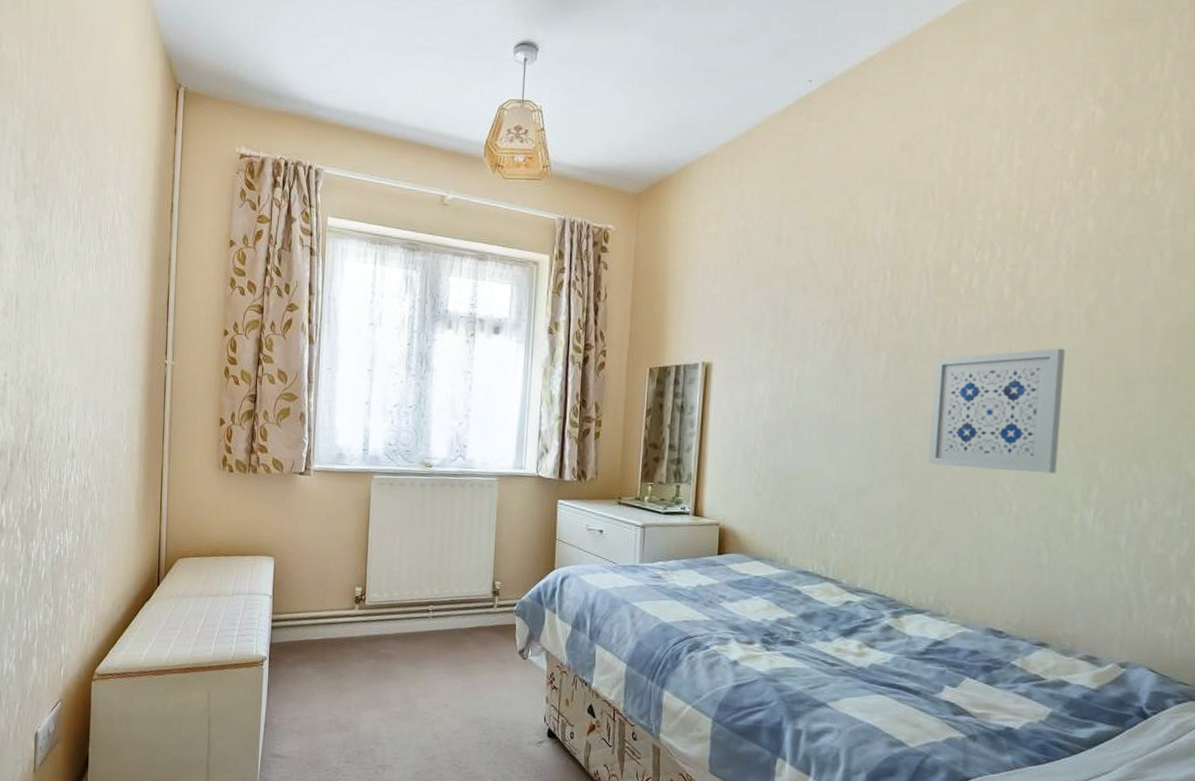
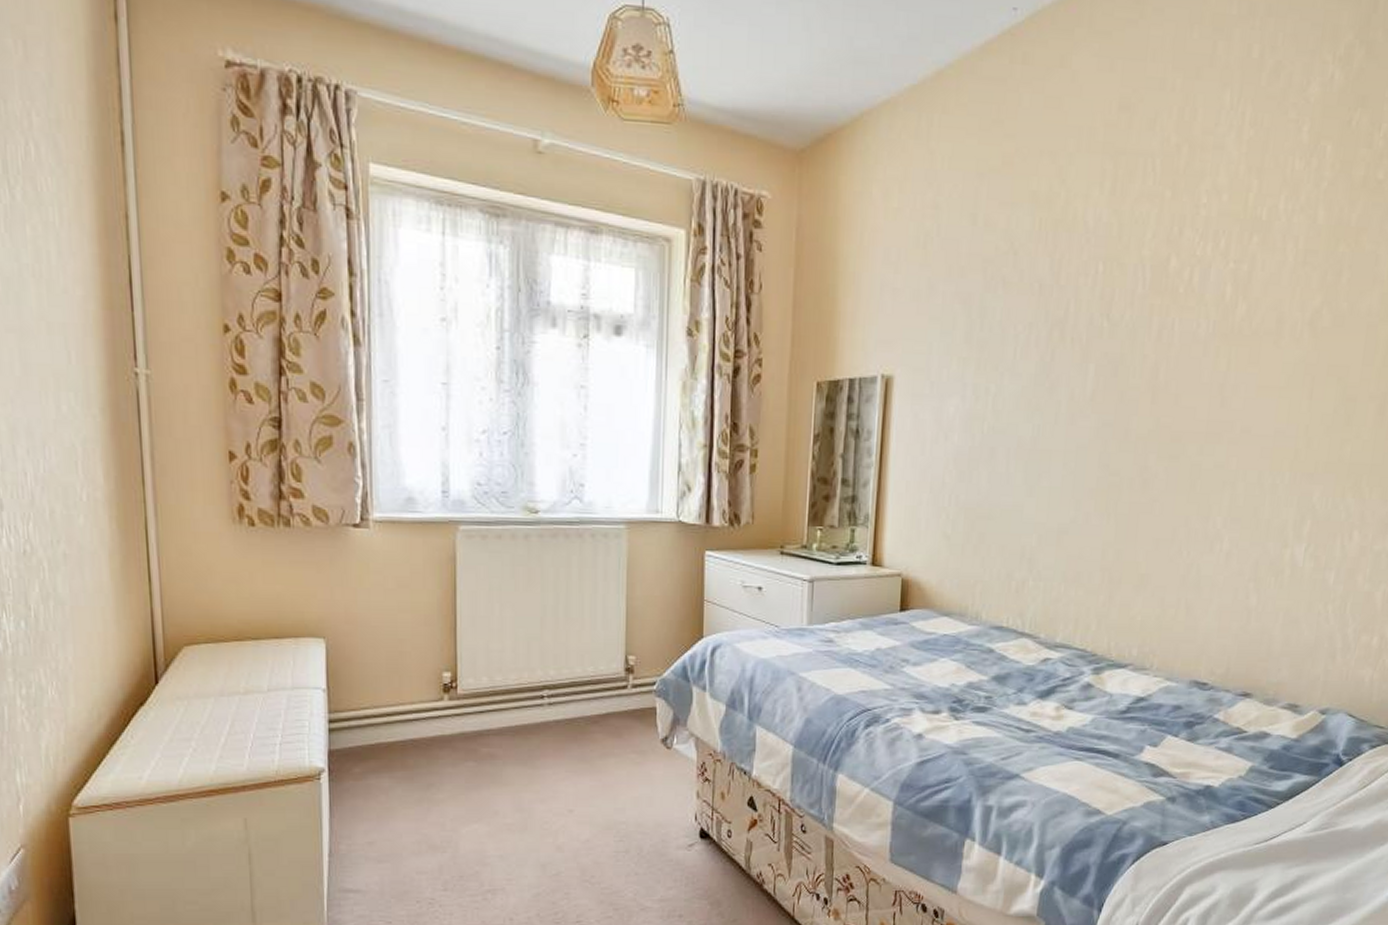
wall art: present [928,348,1065,474] -> none [1137,360,1287,505]

